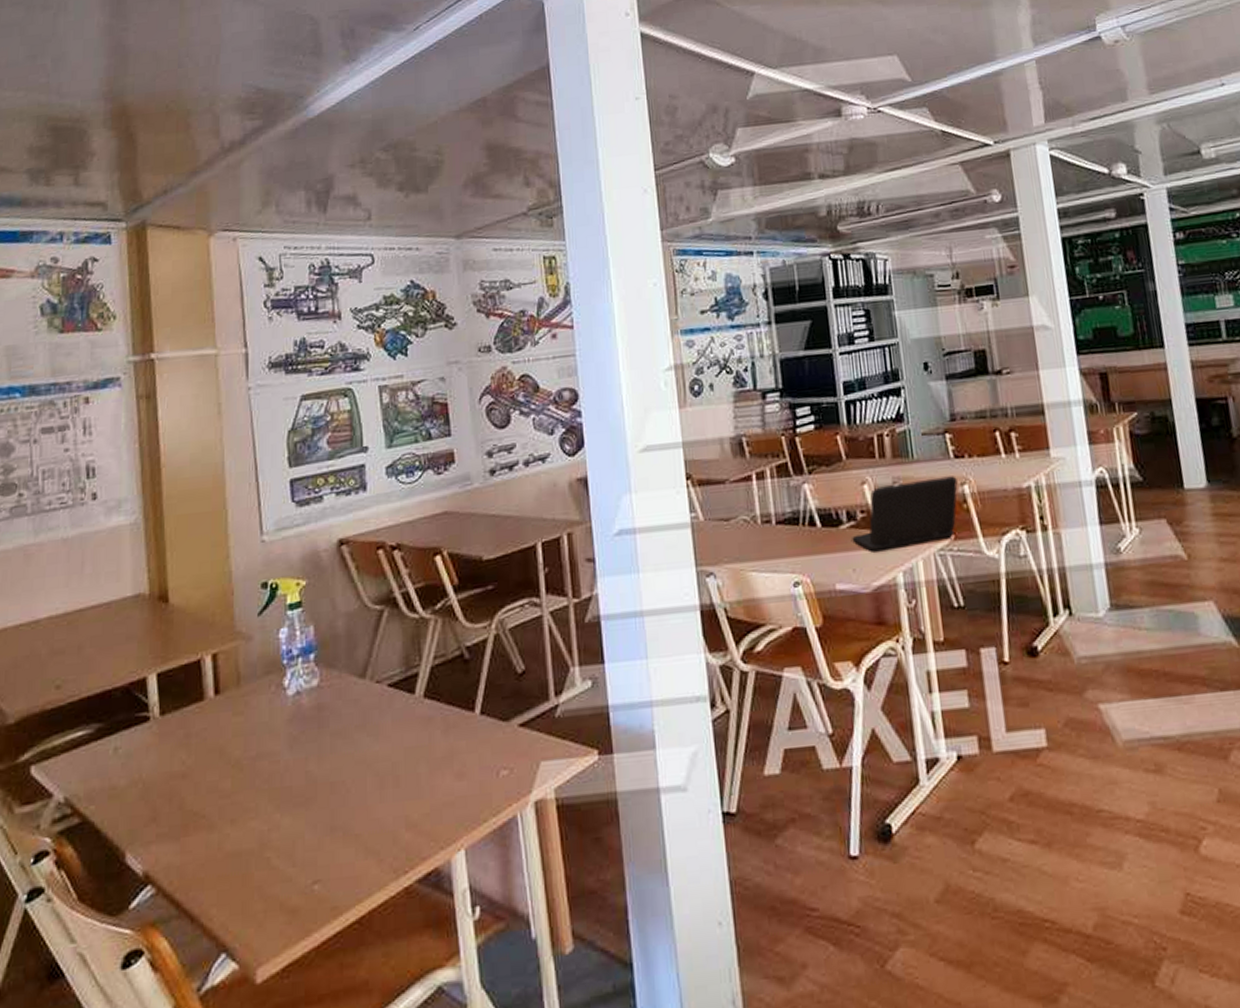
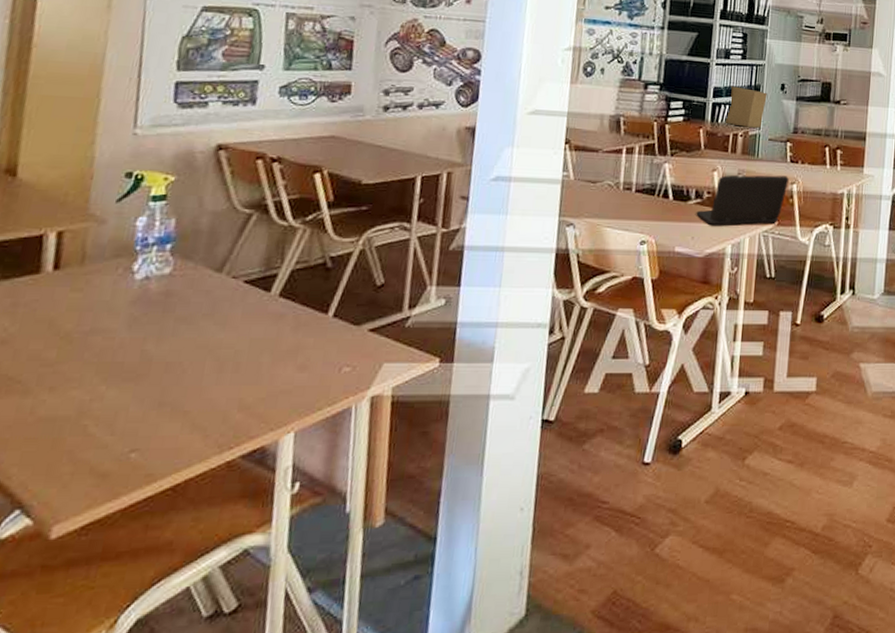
box: none [862,376,910,425] -> present [726,86,767,129]

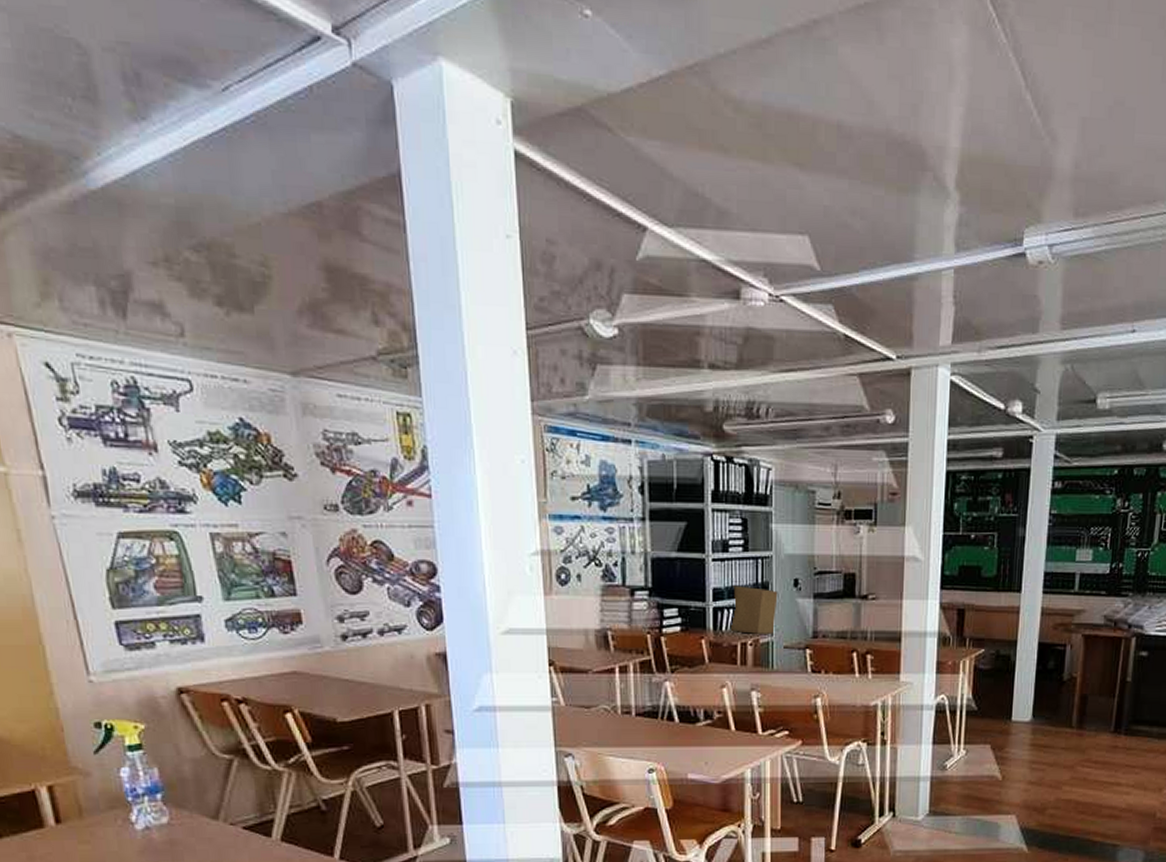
laptop: present [696,175,789,227] -> none [707,688,811,751]

